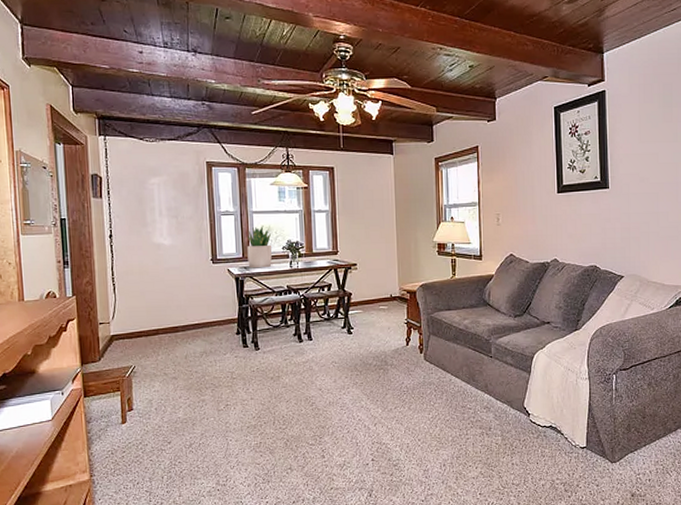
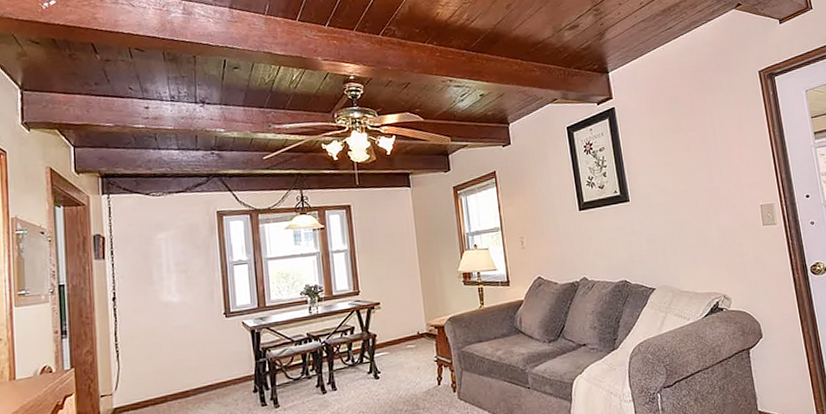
planter: present [246,224,272,269] -> none [261,271,290,319]

